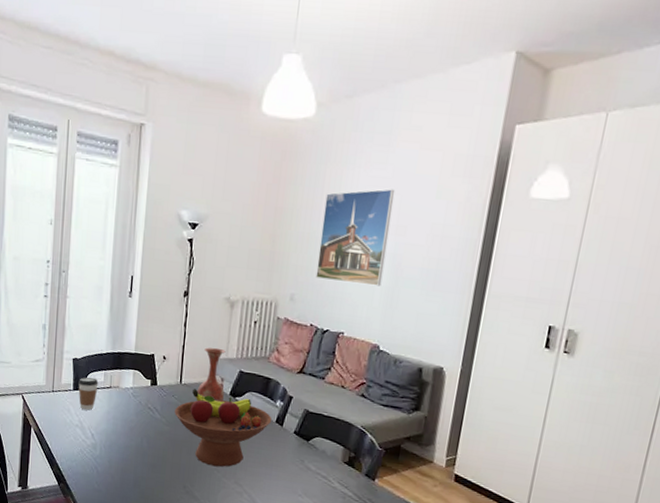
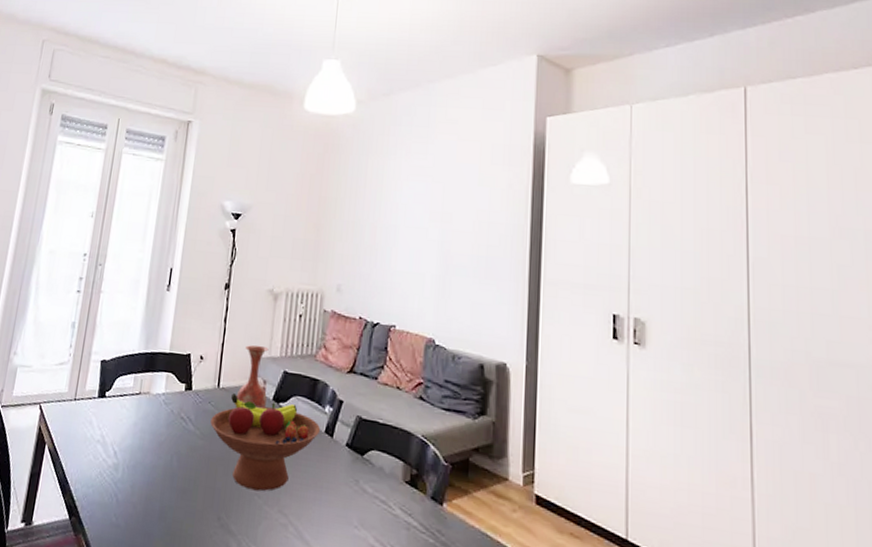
coffee cup: present [78,377,99,411] -> none [103,381,127,422]
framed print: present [315,189,395,287] -> none [362,177,437,275]

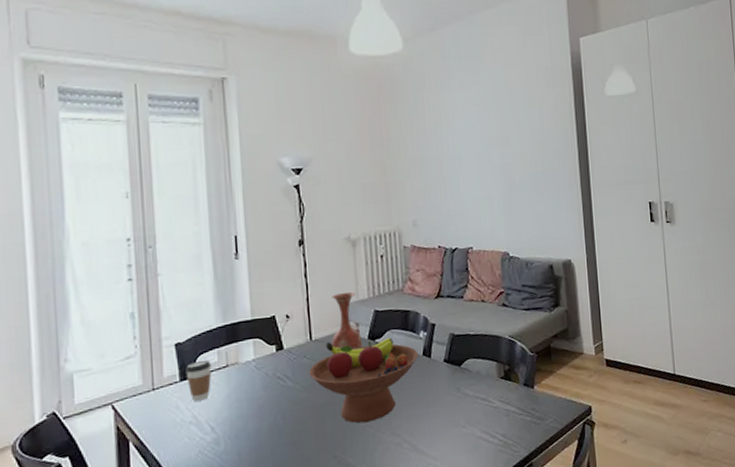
coffee cup: none [103,381,127,422] -> present [186,359,212,401]

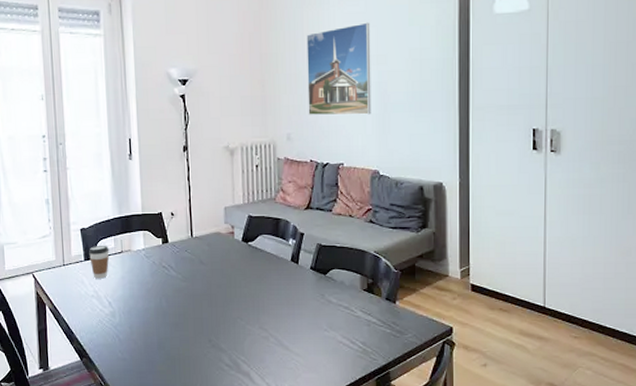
fruit bowl: present [309,338,419,424] -> none [190,240,287,315]
vase: present [330,291,362,349] -> none [209,196,236,249]
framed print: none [428,106,498,200] -> present [306,22,372,116]

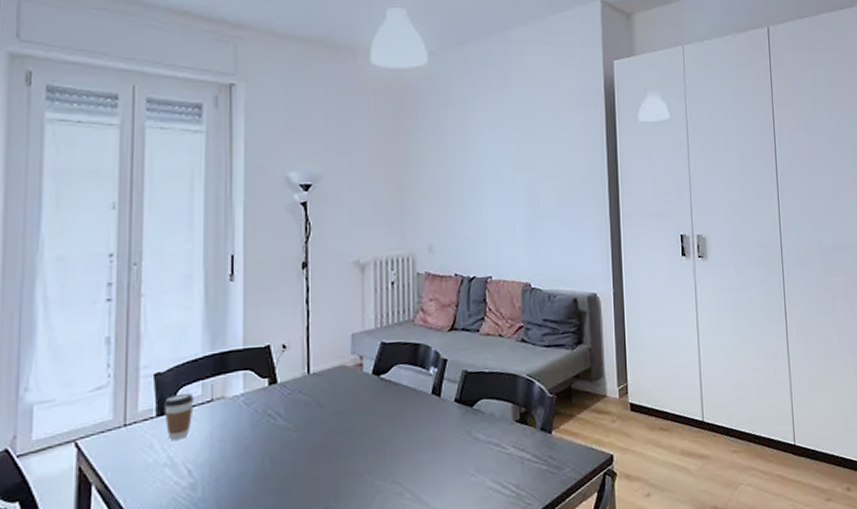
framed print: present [306,22,372,116] -> none [451,126,521,224]

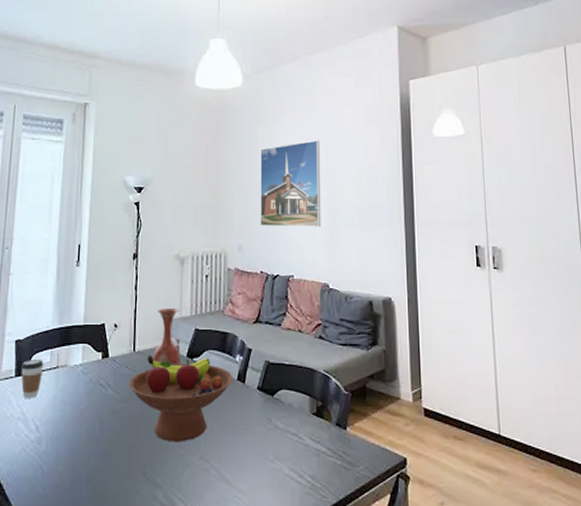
fruit bowl: none [304,374,427,470] -> present [129,355,233,442]
vase: none [330,321,365,385] -> present [151,307,181,365]
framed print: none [451,126,521,224] -> present [260,140,321,227]

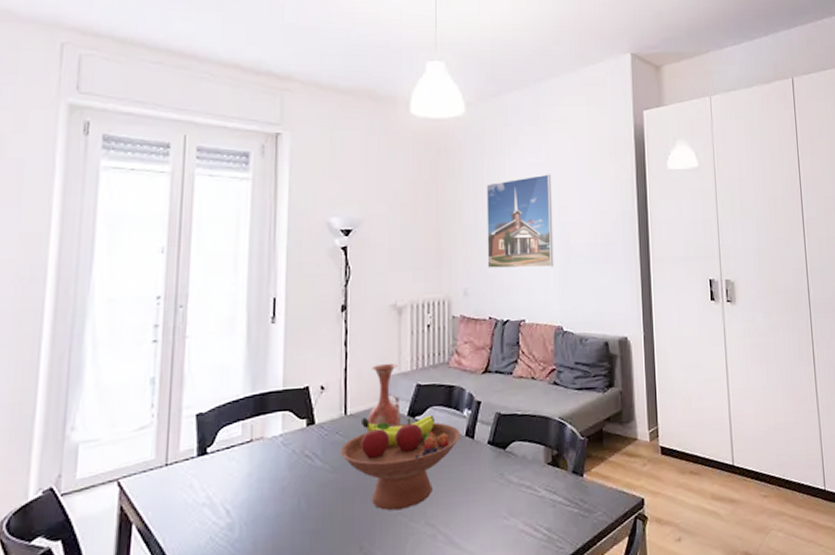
coffee cup: present [21,359,44,398] -> none [204,433,234,480]

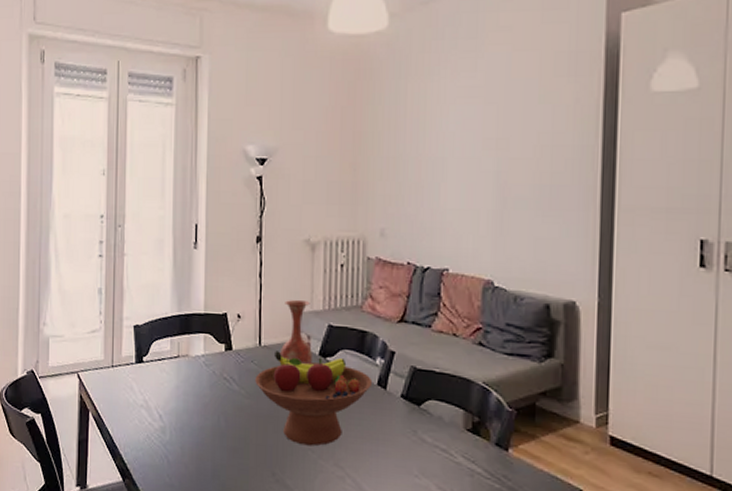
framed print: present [486,174,554,269] -> none [408,98,490,211]

